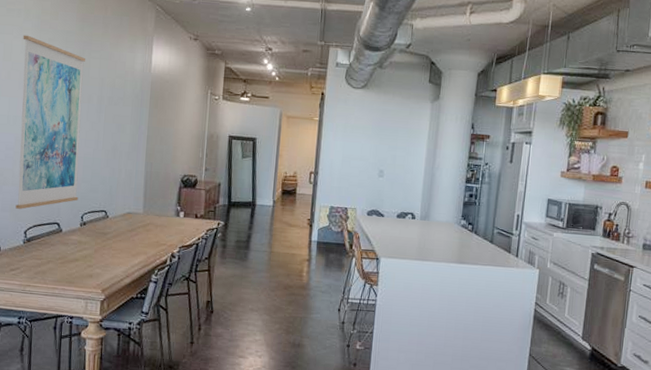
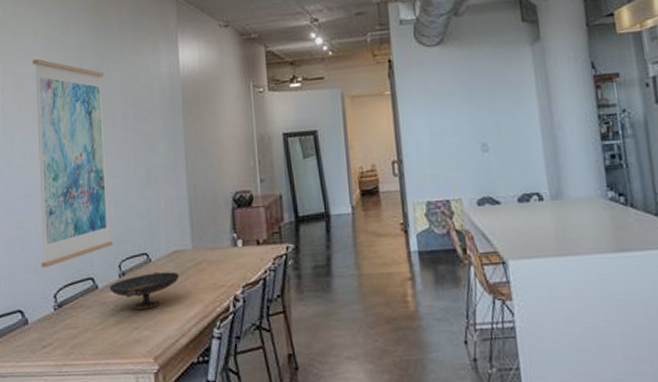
decorative bowl: none [71,226,130,254] -> present [109,271,179,310]

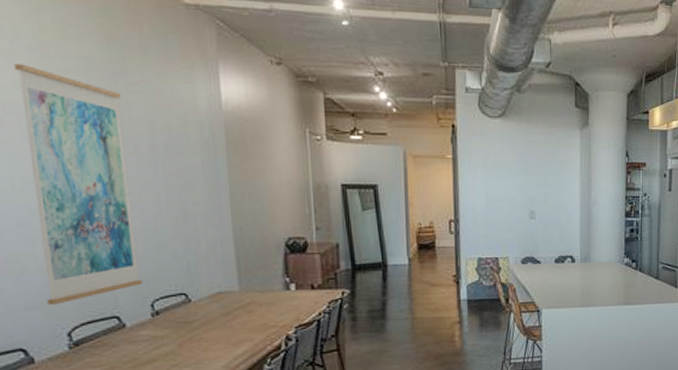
decorative bowl: present [109,271,179,310] -> none [140,311,225,349]

